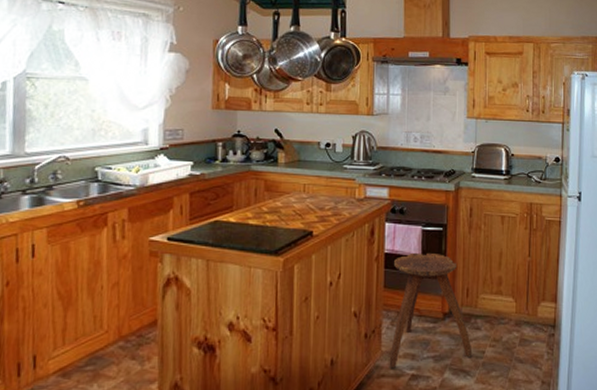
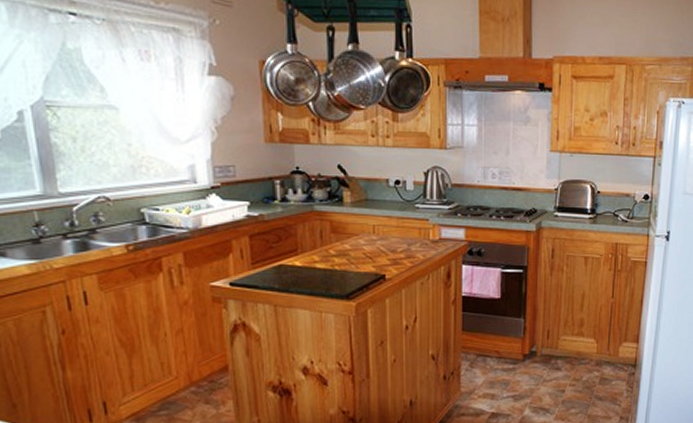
stool: present [389,252,473,369] -> none [469,295,553,408]

